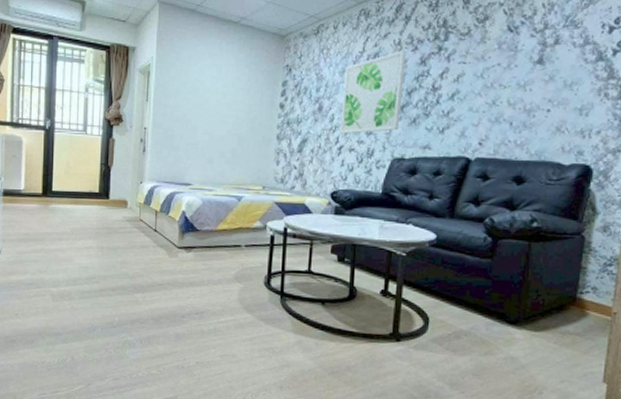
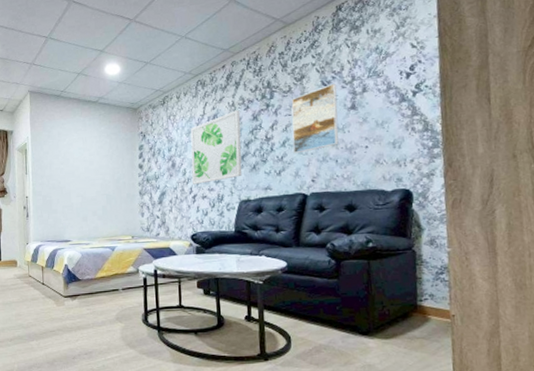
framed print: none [462,29,526,110] -> present [291,83,339,154]

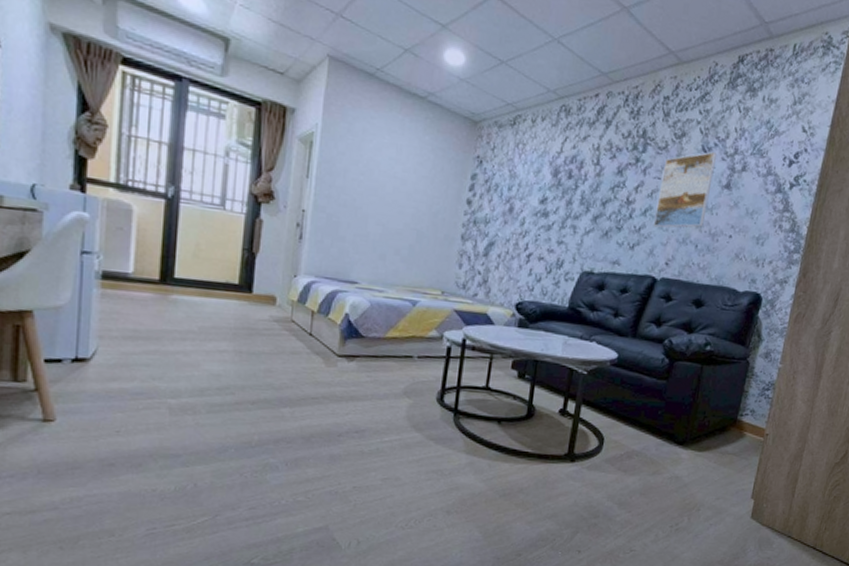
wall art: present [190,110,243,185] -> none [530,156,605,242]

